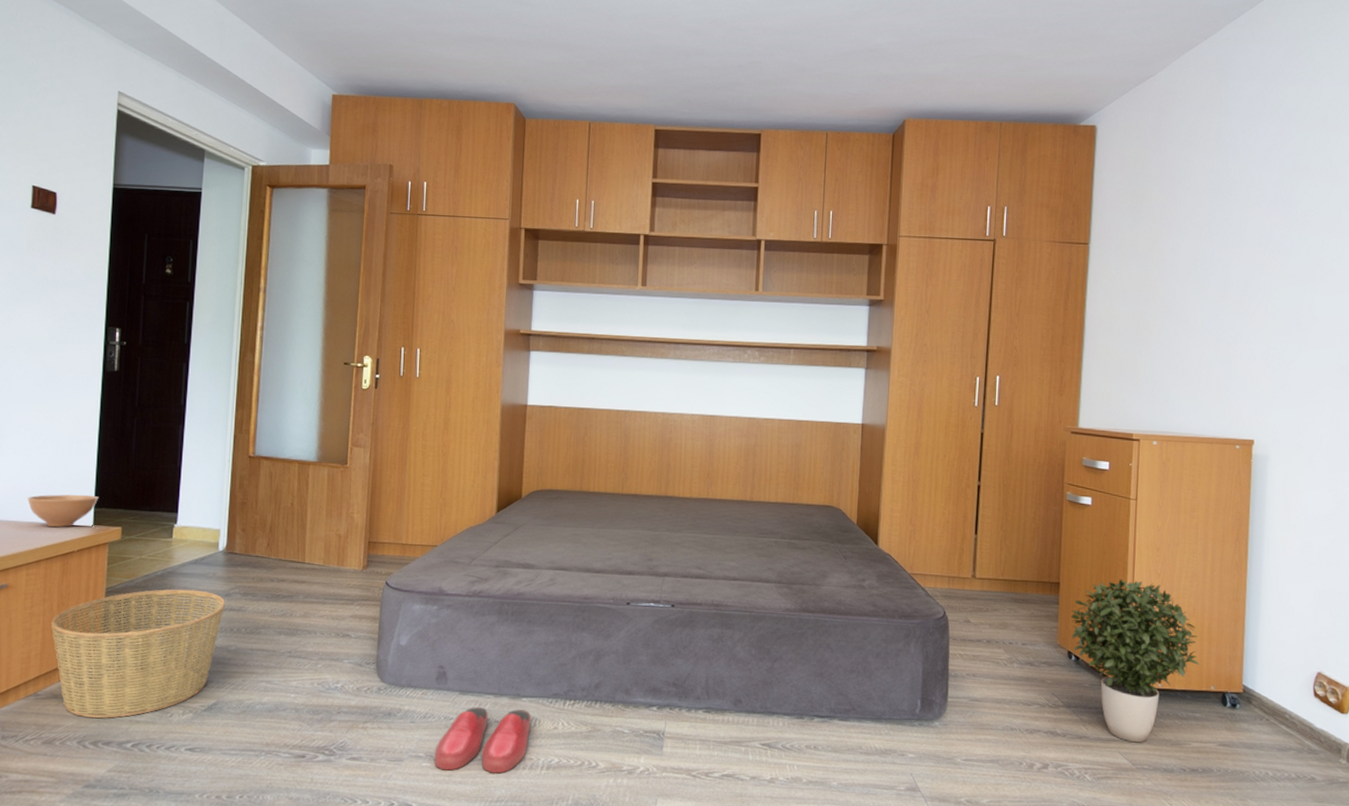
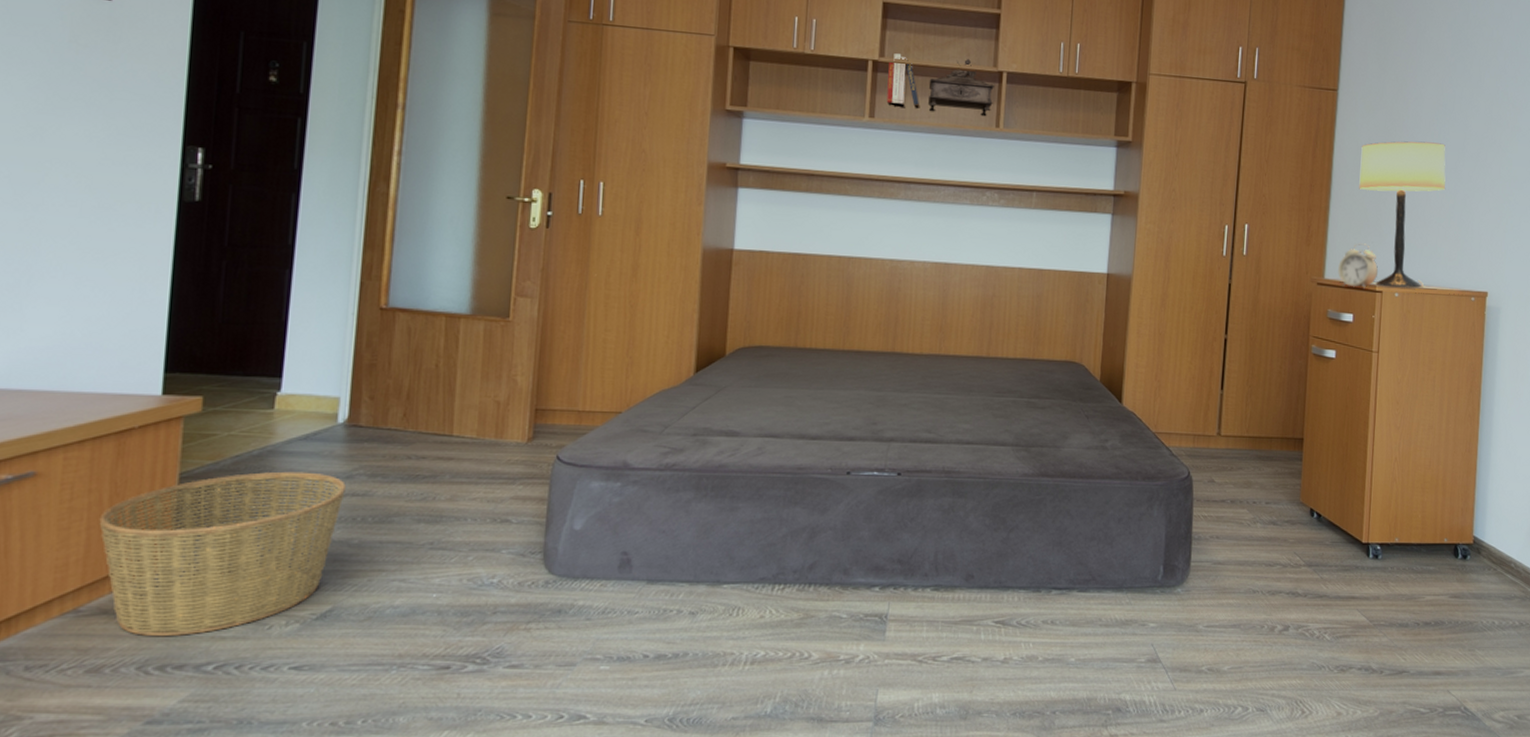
bowl: present [26,494,99,528] -> none [65,356,171,399]
slippers: present [434,707,531,774] -> none [614,598,733,673]
books: none [657,228,687,277] -> present [886,53,920,110]
decorative box: none [693,230,753,282] -> present [927,59,994,117]
potted plant: present [1071,579,1199,743] -> none [1313,433,1434,599]
alarm clock: none [1092,392,1134,438] -> present [1338,243,1378,289]
table lamp: none [1113,291,1206,437] -> present [1359,141,1446,289]

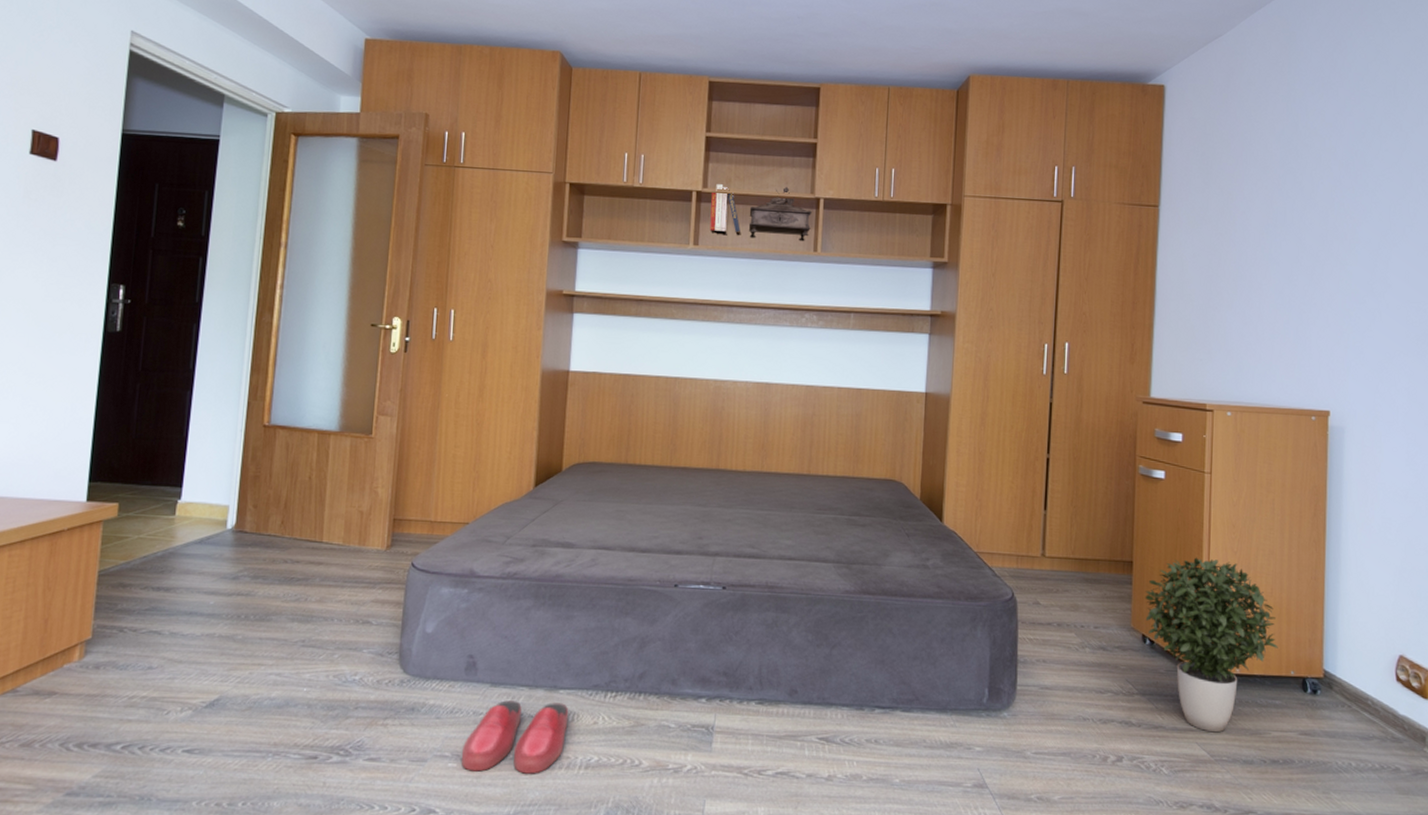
basket: present [99,471,346,637] -> none [34,571,232,718]
slippers: none [614,598,733,673] -> present [461,700,569,774]
potted plant: none [1313,433,1434,599] -> present [1145,557,1278,733]
alarm clock: present [1338,243,1378,289] -> none [1165,360,1208,408]
table lamp: present [1359,141,1446,289] -> none [1184,255,1279,408]

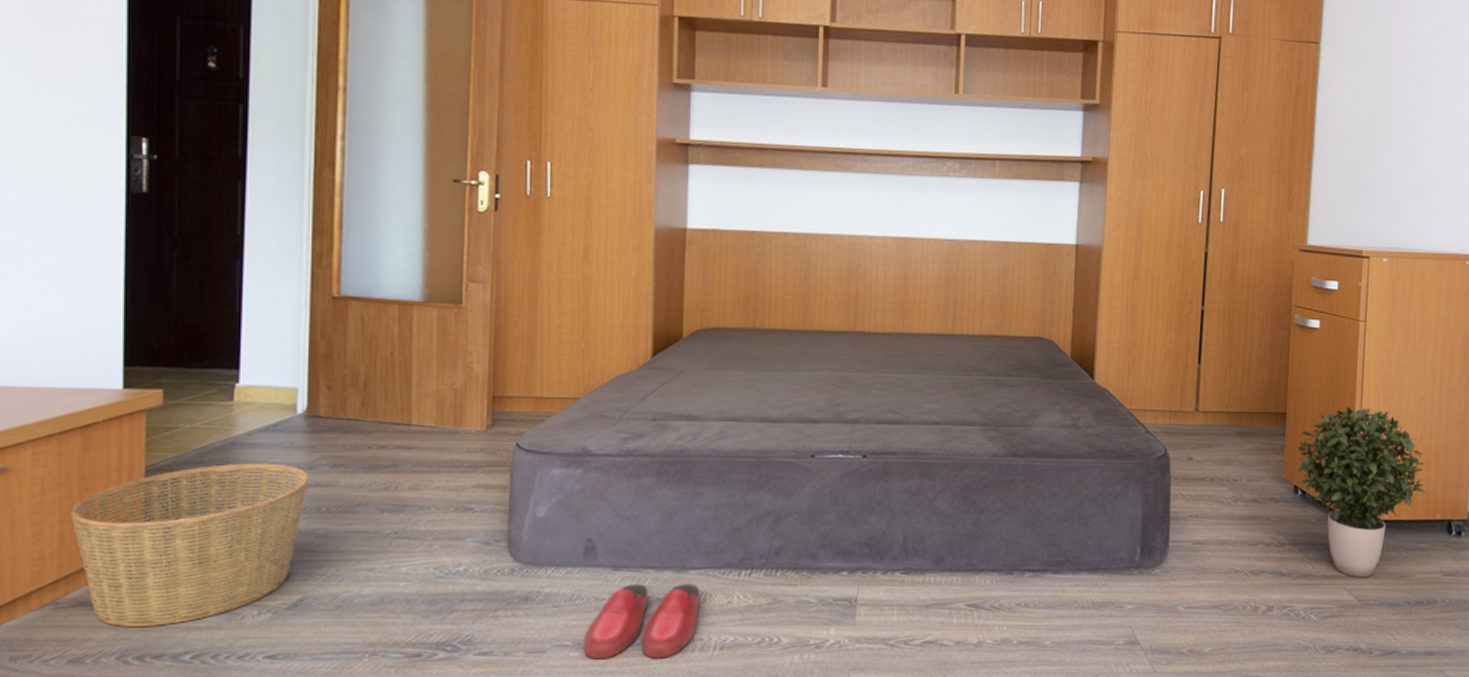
basket: none [34,571,232,718] -> present [70,463,308,628]
books: present [709,184,742,236] -> none [839,18,875,77]
decorative box: present [748,187,812,242] -> none [882,22,952,83]

